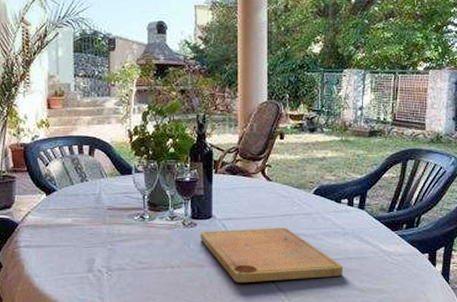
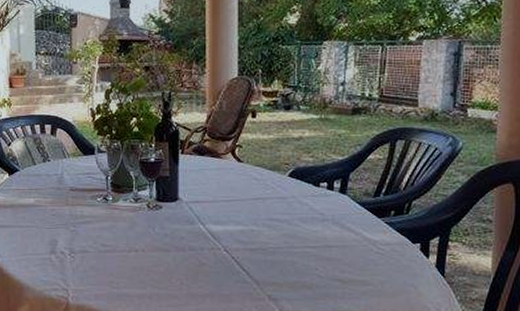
cutting board: present [200,227,343,283] -> none [166,212,321,270]

